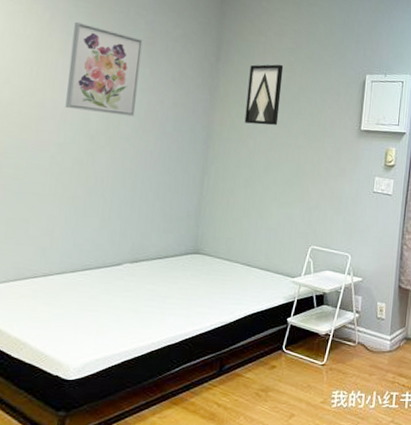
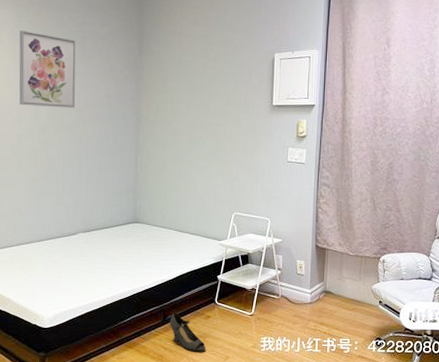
shoe: none [227,361,268,408] -> present [170,312,206,351]
wall art: present [244,64,284,126] -> none [168,51,199,107]

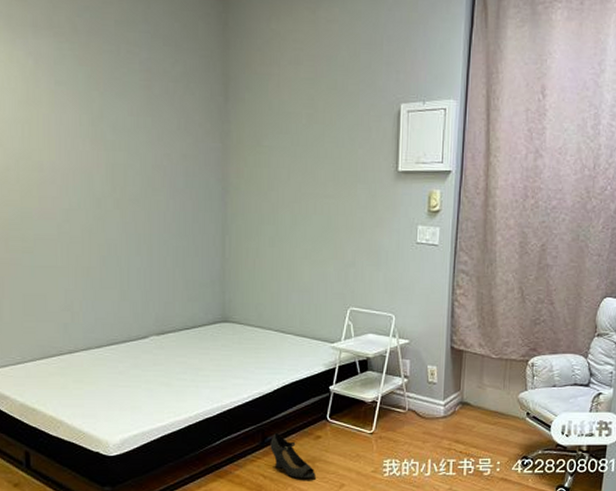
wall art: present [19,29,76,108] -> none [61,67,141,174]

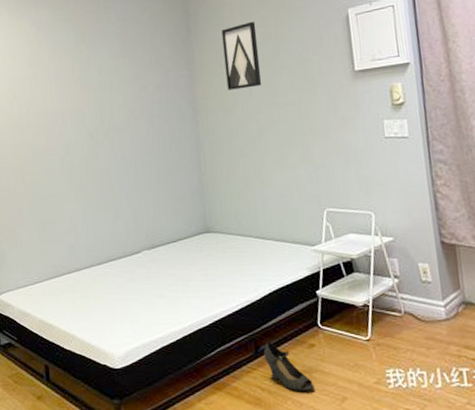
wall art: none [263,99,303,174] -> present [221,21,262,90]

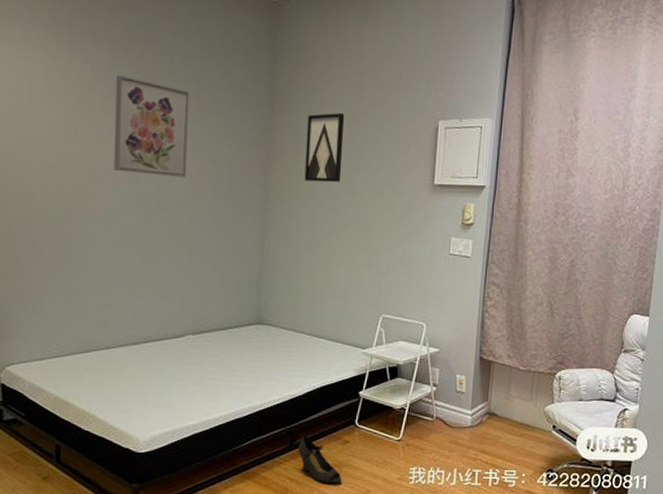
wall art: none [57,29,124,112] -> present [114,74,190,178]

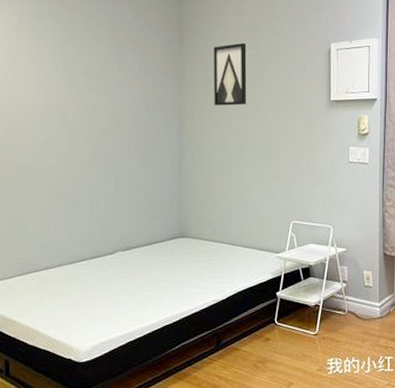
wall art: present [114,74,190,178] -> none [41,23,109,111]
shoe: present [298,435,342,483] -> none [224,336,266,379]

